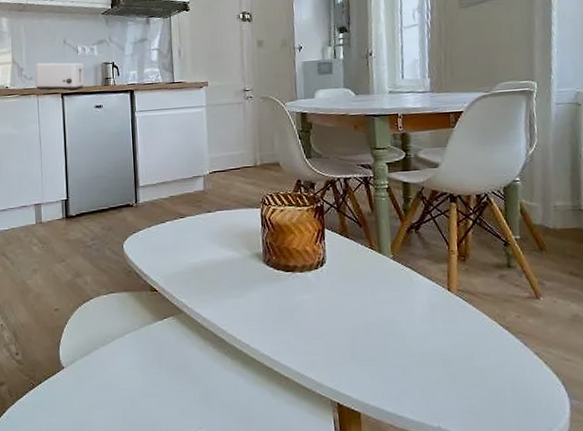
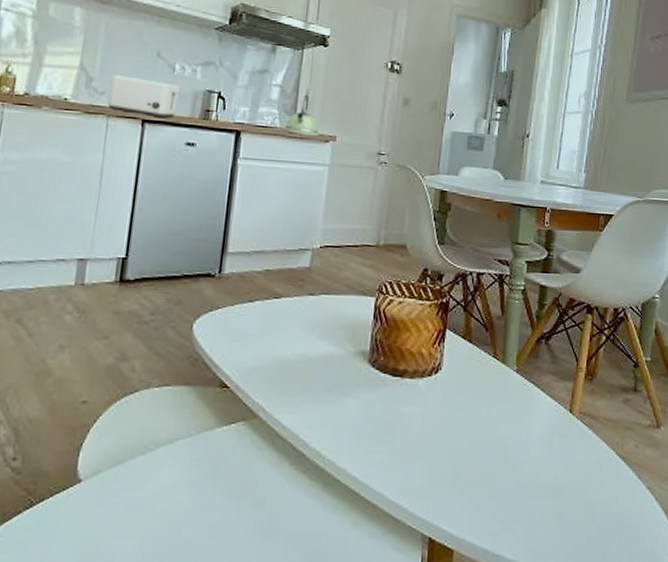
kettle: none [165,52,194,86] -> present [283,94,319,137]

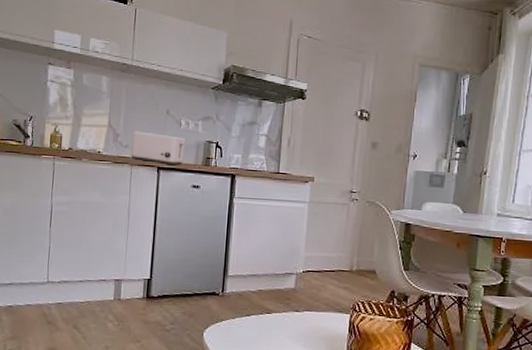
kettle: present [283,94,319,137] -> none [270,141,300,179]

